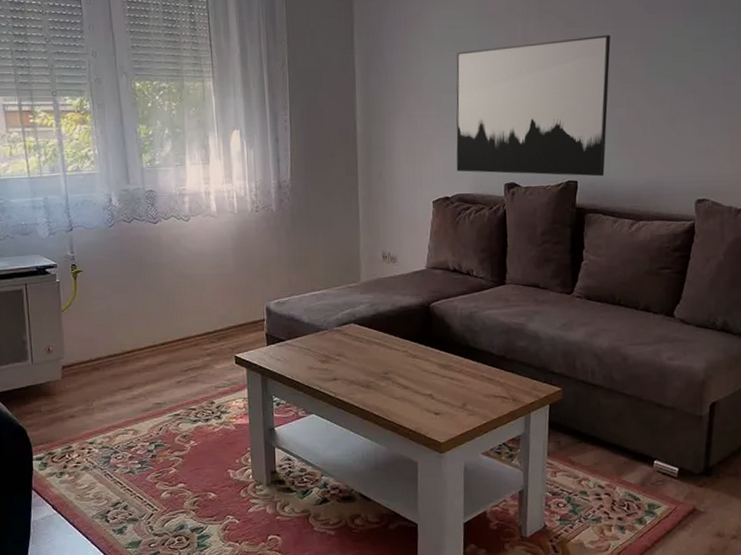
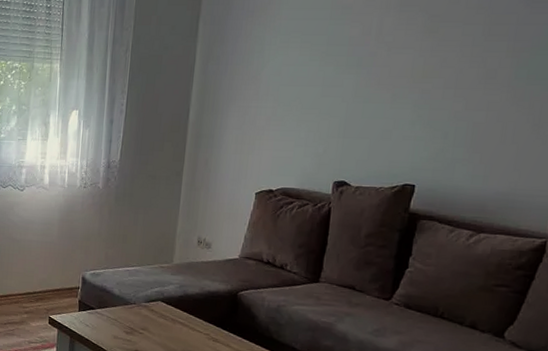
wall art: present [456,35,611,177] -> none [284,31,479,183]

